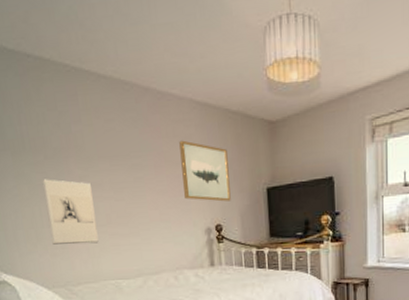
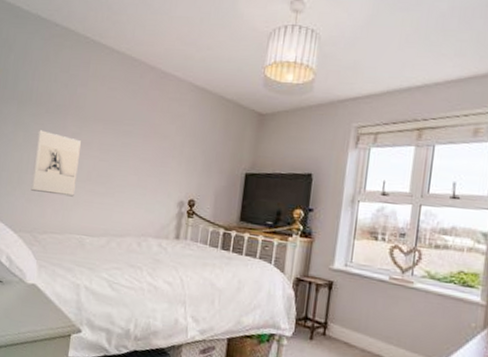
wall art: present [179,140,231,202] -> none [165,117,214,180]

